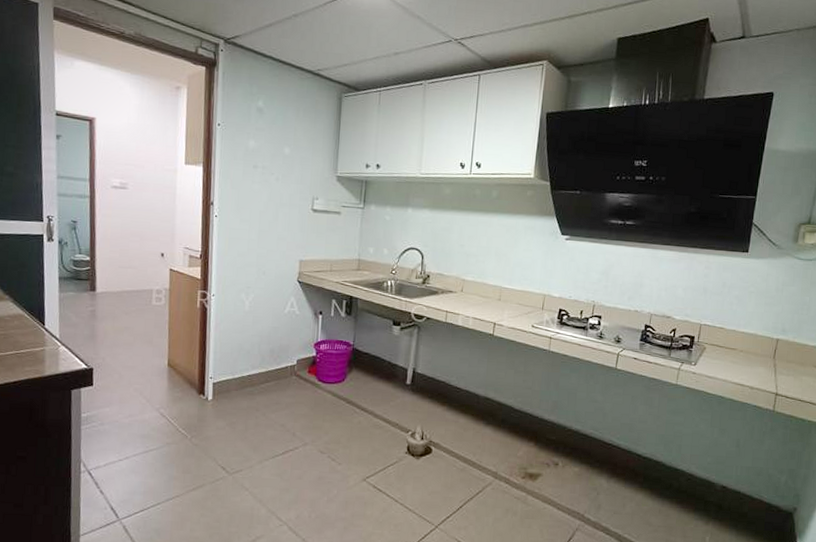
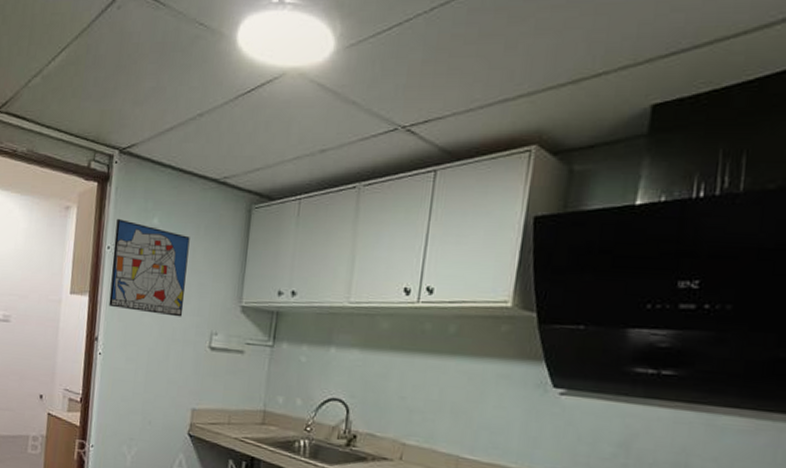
wall art: none [222,99,291,185] -> present [108,218,190,317]

